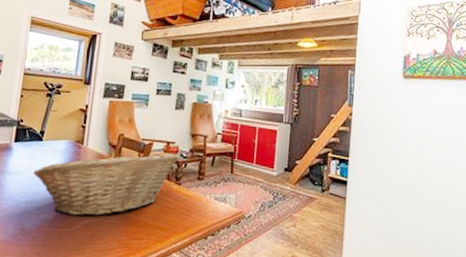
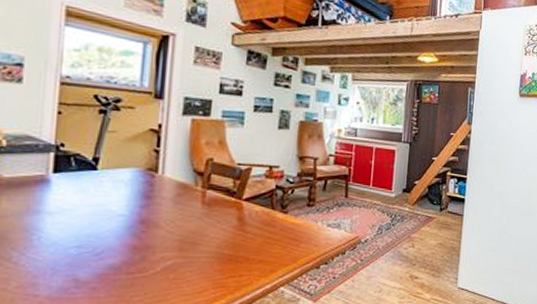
fruit basket: present [33,151,180,216] -> none [86,178,285,258]

